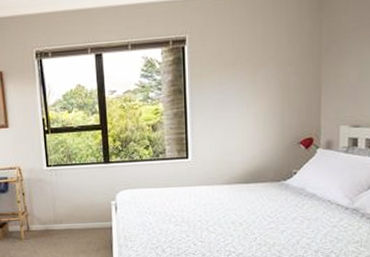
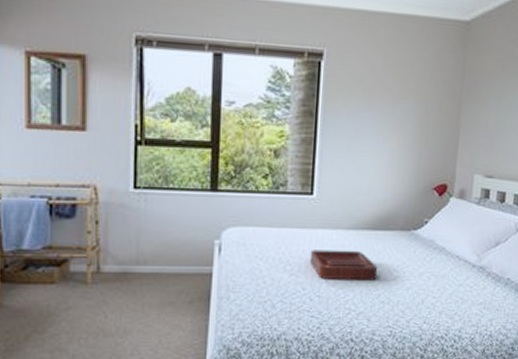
decorative tray: none [190,202,252,228] -> present [309,250,378,281]

